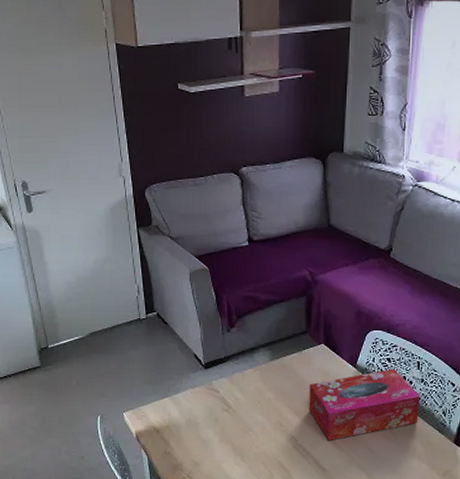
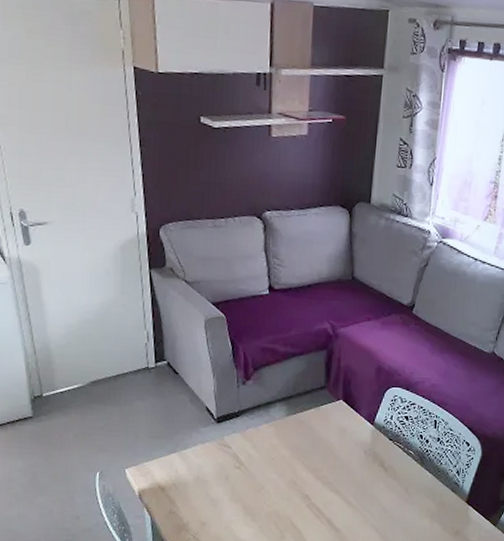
tissue box: present [309,368,421,441] -> none [324,426,436,500]

